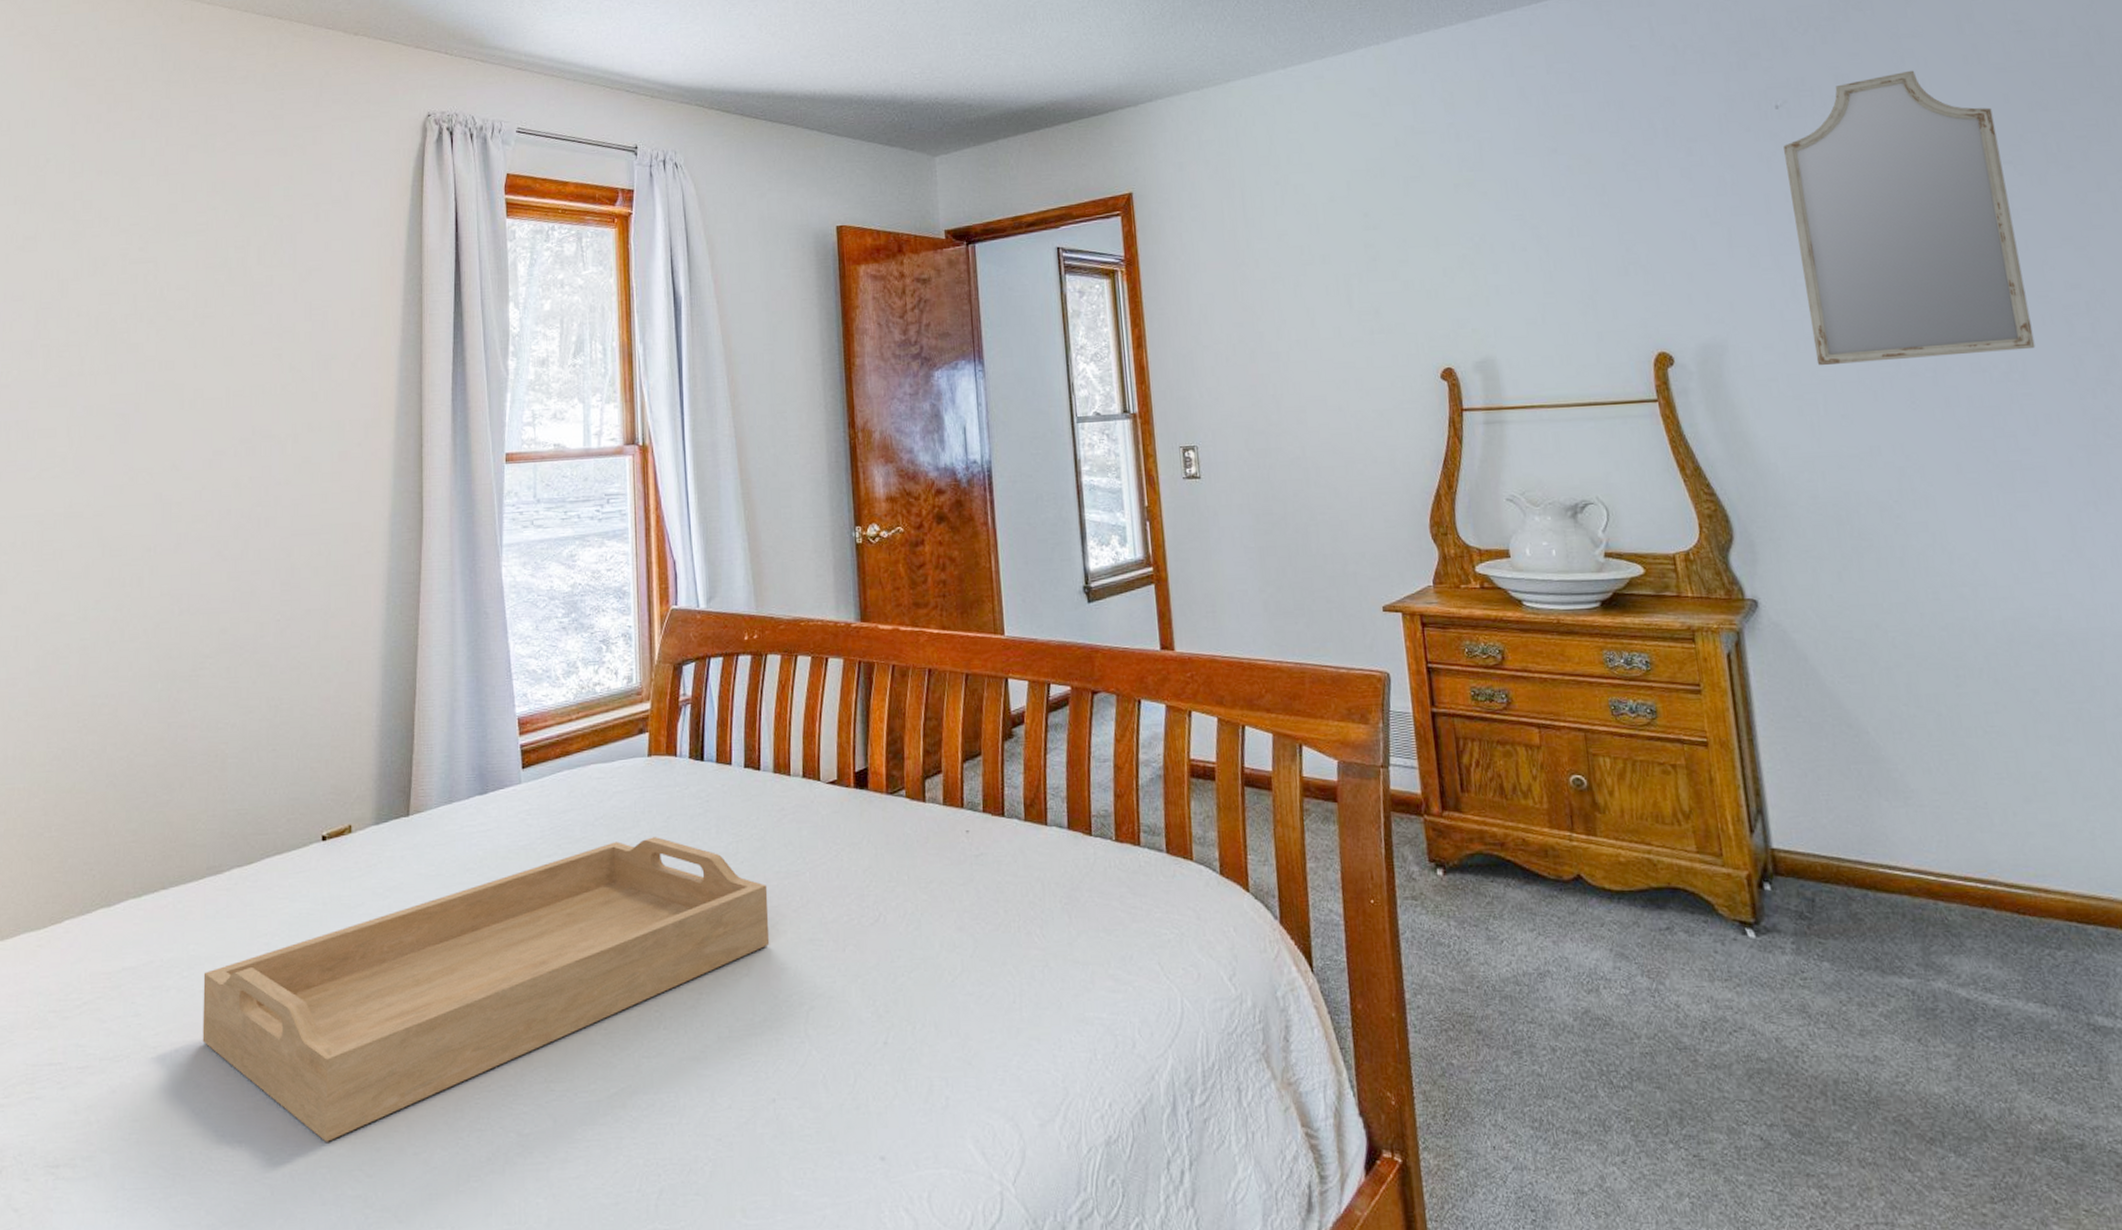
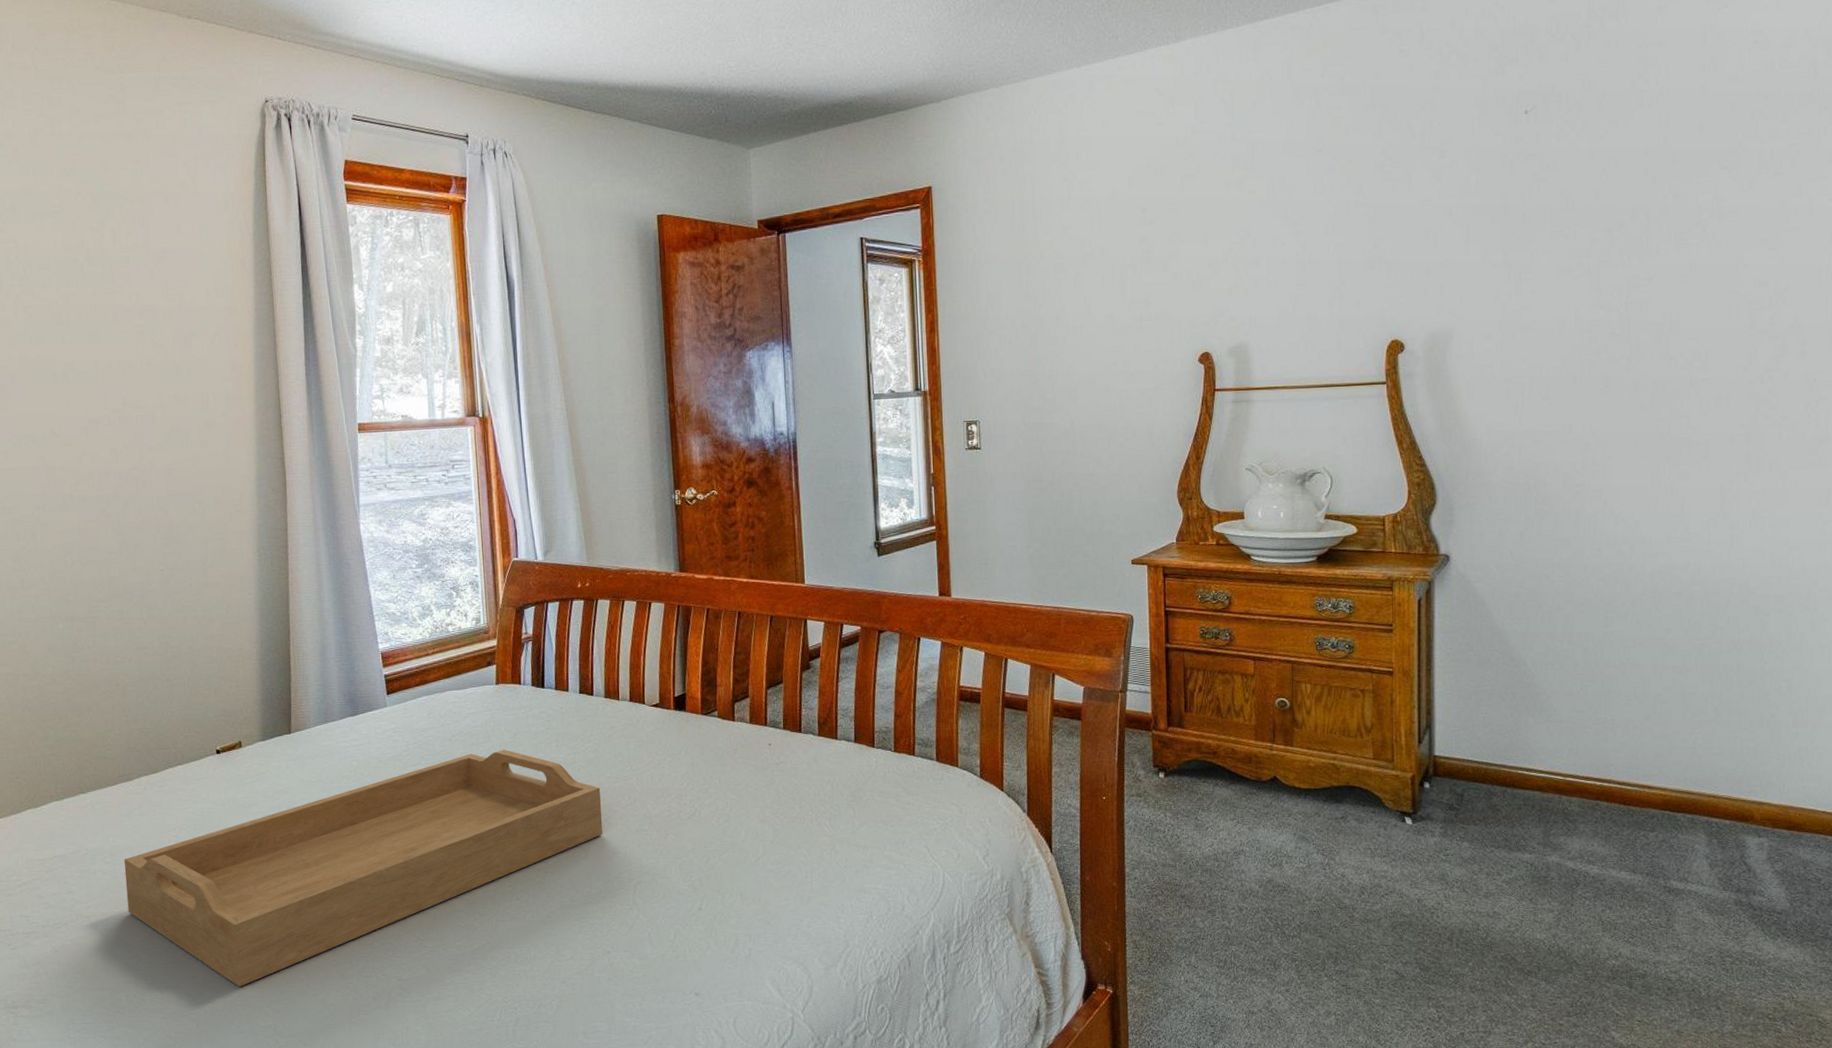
home mirror: present [1783,70,2036,366] -> none [1527,78,1719,353]

